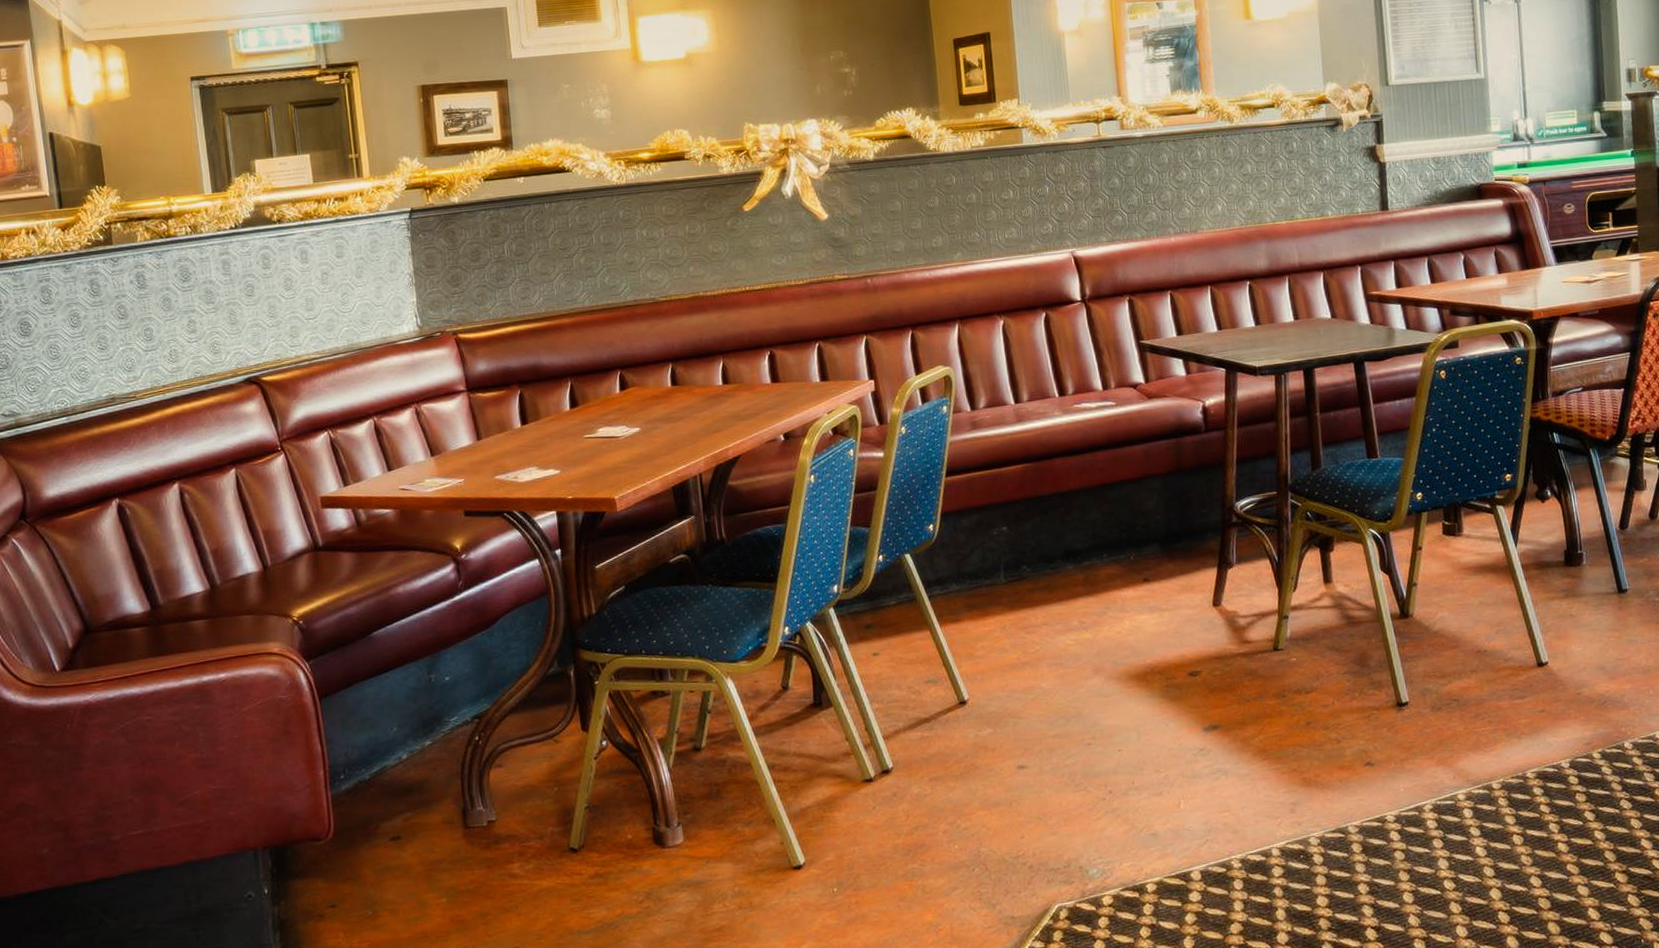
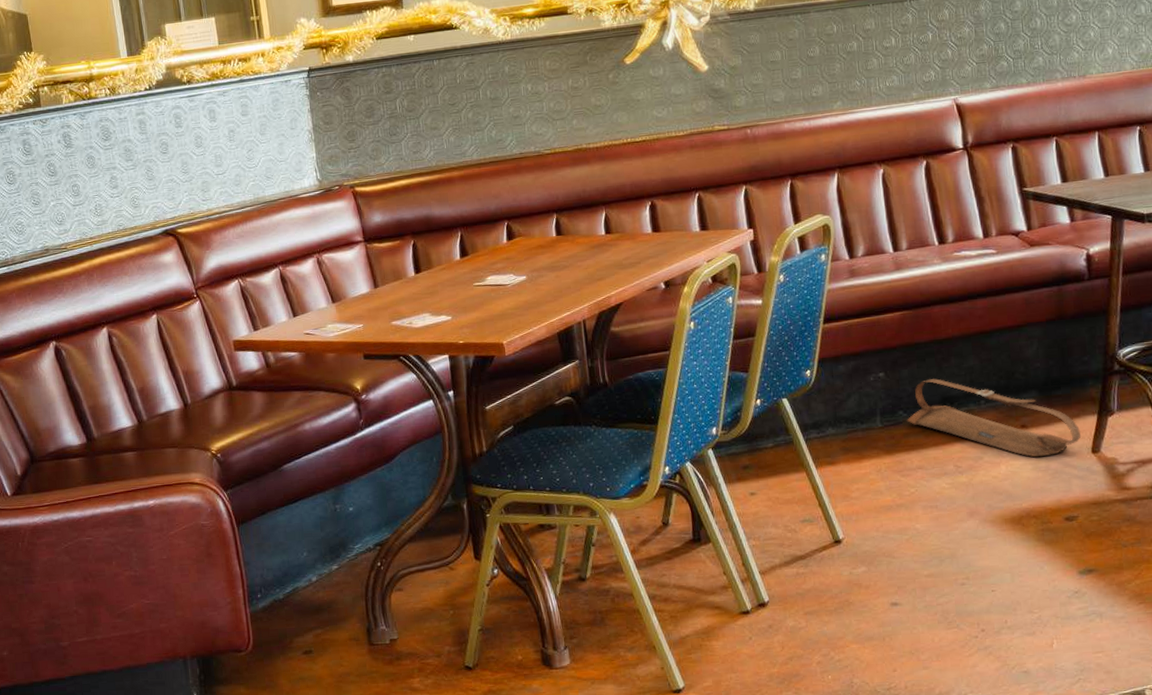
bag: none [1031,532,1203,612] -> present [907,378,1082,458]

